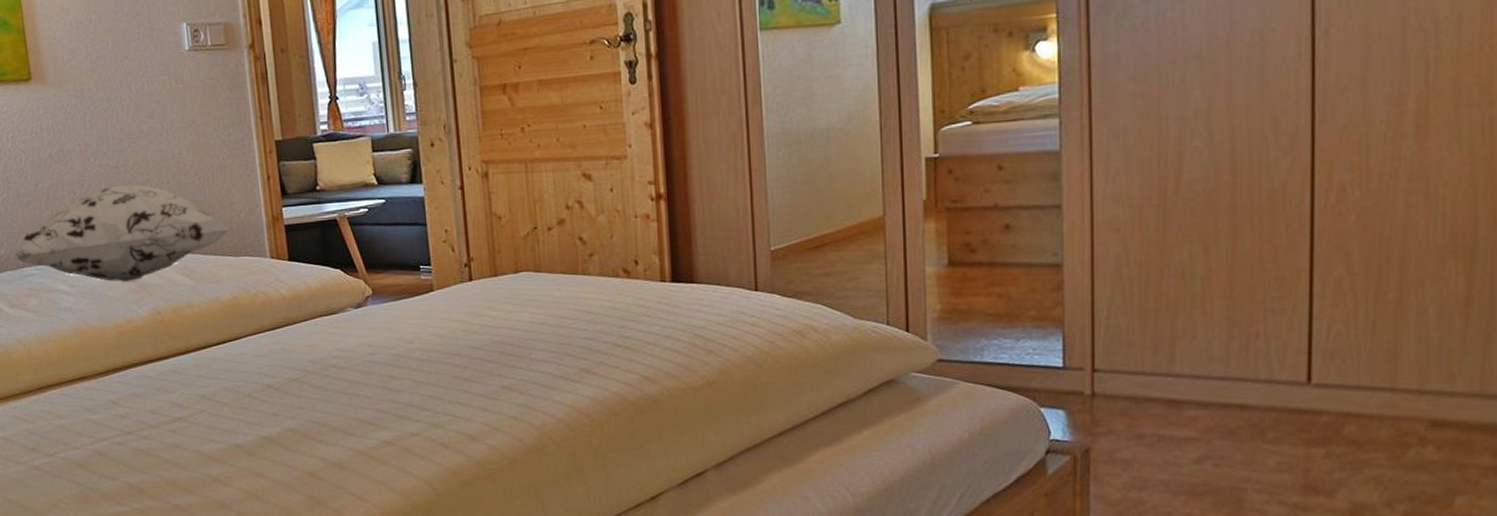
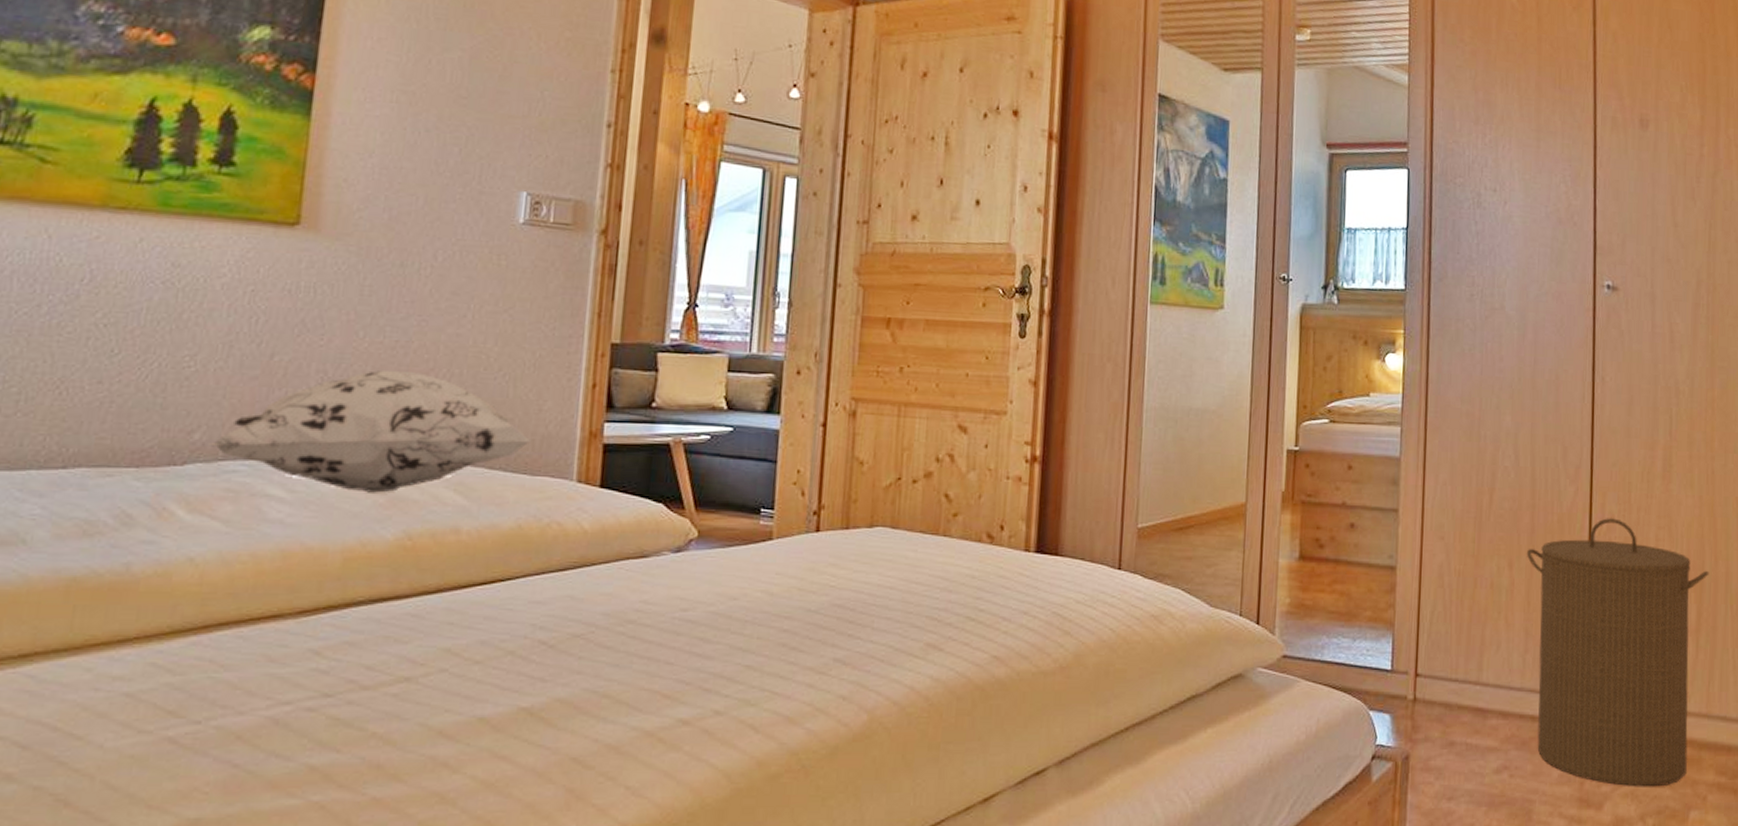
laundry hamper: none [1226,188,1485,473] -> present [1526,518,1709,787]

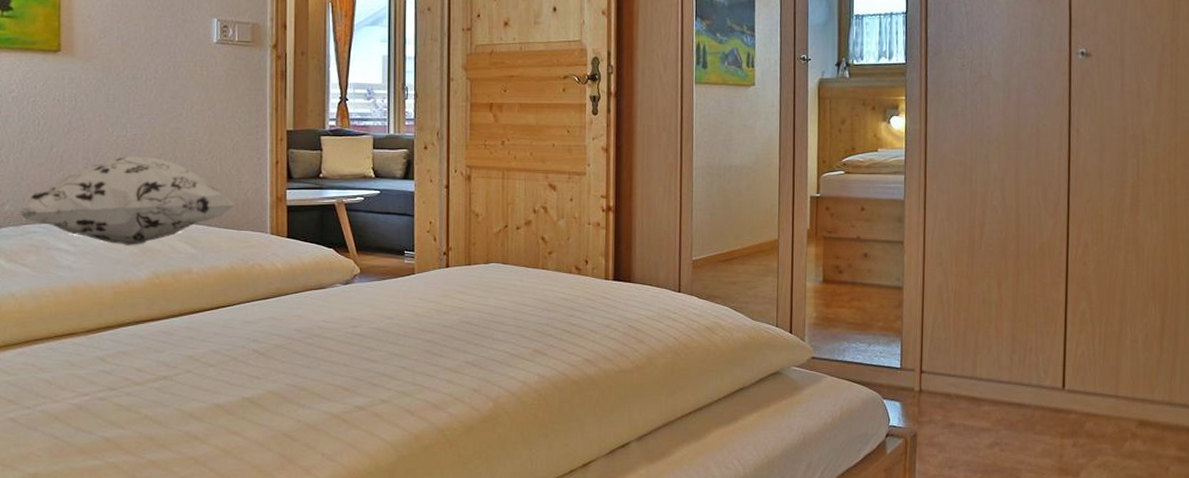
laundry hamper: present [1526,518,1709,787] -> none [1012,245,1172,460]

